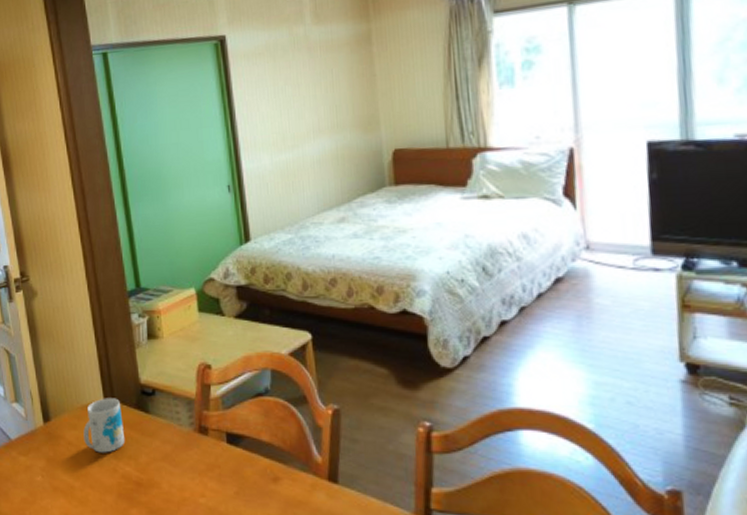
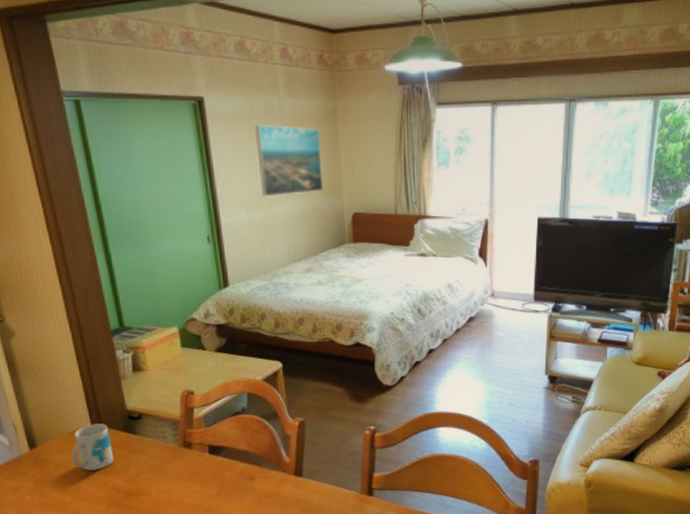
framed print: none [279,55,358,138] -> present [255,124,324,197]

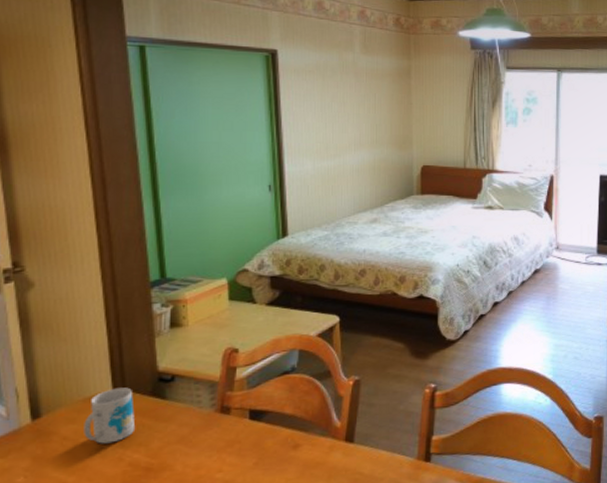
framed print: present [255,124,324,197] -> none [327,78,394,148]

